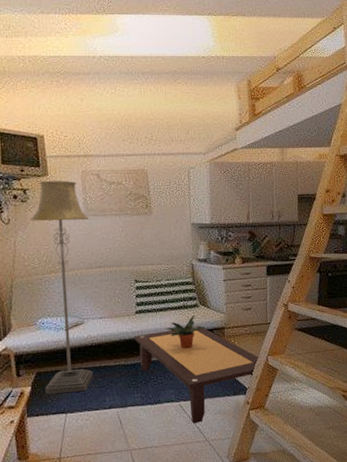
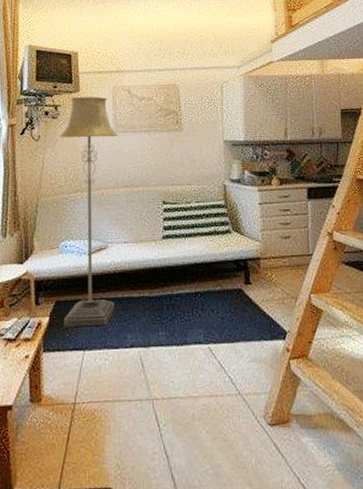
coffee table: present [135,326,260,424] -> none [161,255,302,372]
potted plant: present [165,315,206,349] -> none [194,242,240,282]

